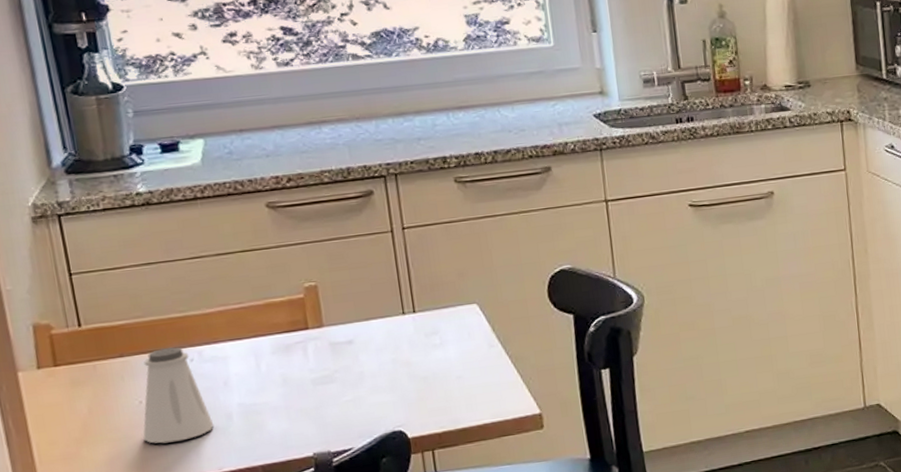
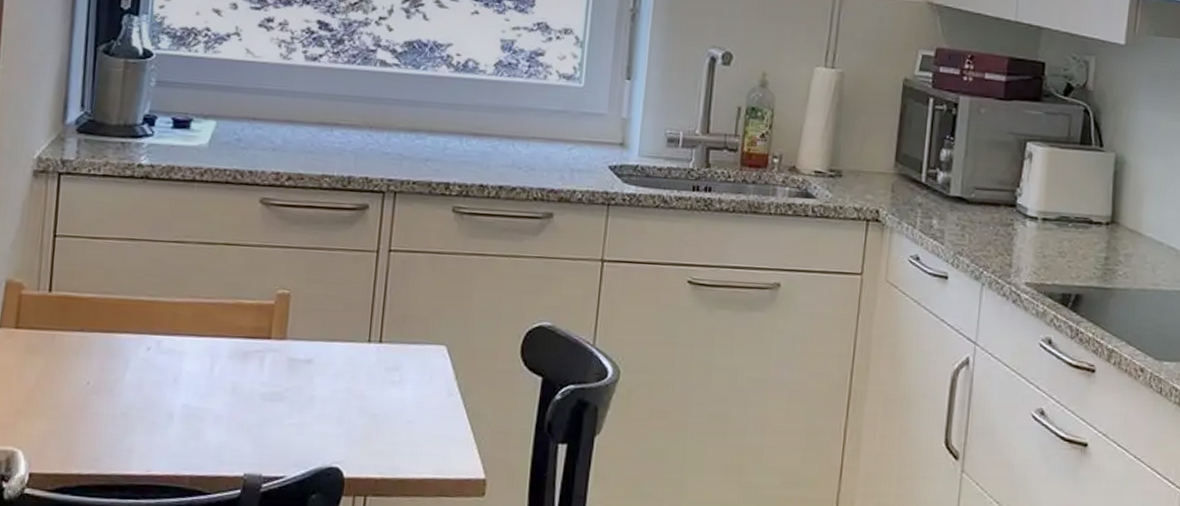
saltshaker: present [143,347,214,444] -> none [81,331,154,433]

